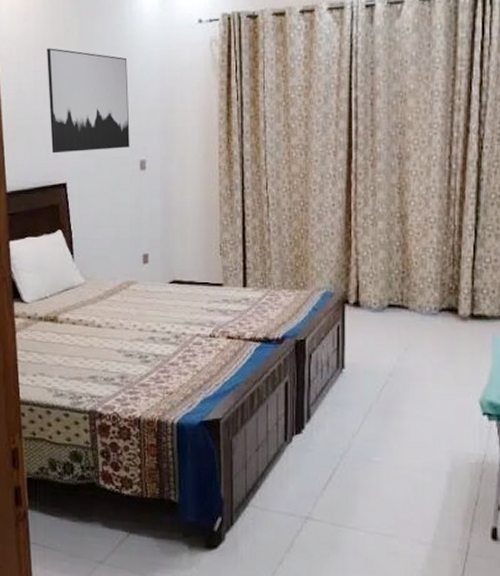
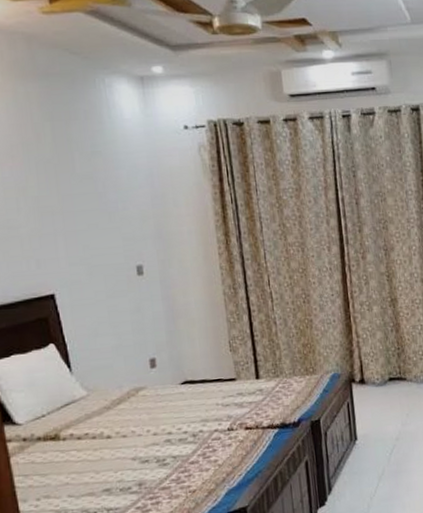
wall art: present [47,48,130,154] -> none [15,153,124,264]

